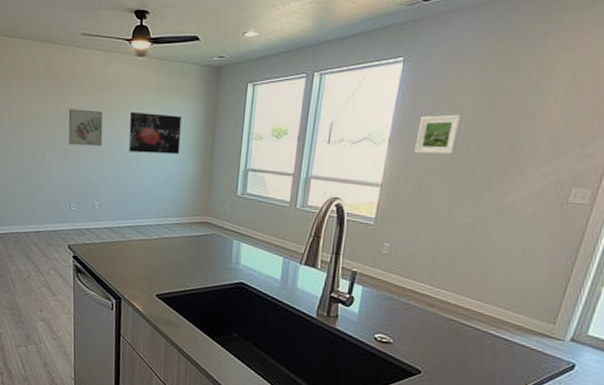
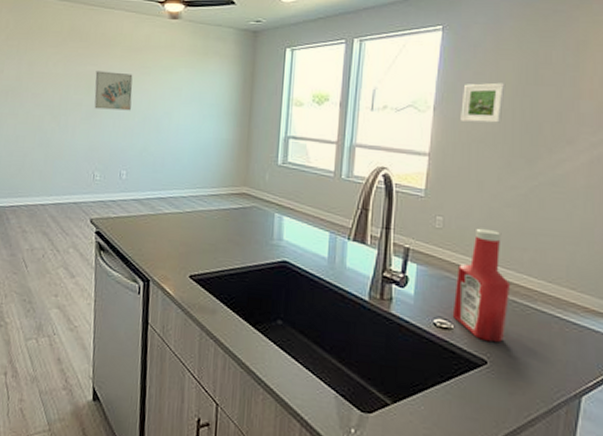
wall art: present [128,111,182,155] -> none [160,74,217,120]
ketchup bottle: none [392,253,450,355] -> present [452,228,511,342]

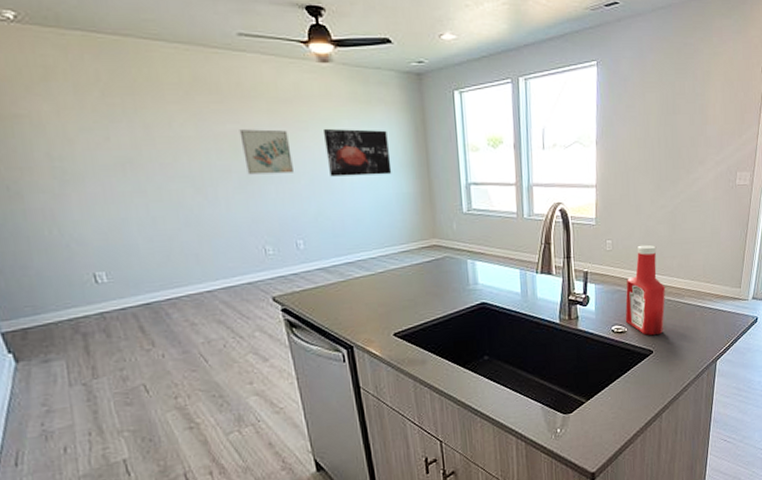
wall art: none [160,74,217,120] -> present [324,128,392,177]
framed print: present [460,82,506,123] -> none [618,114,652,152]

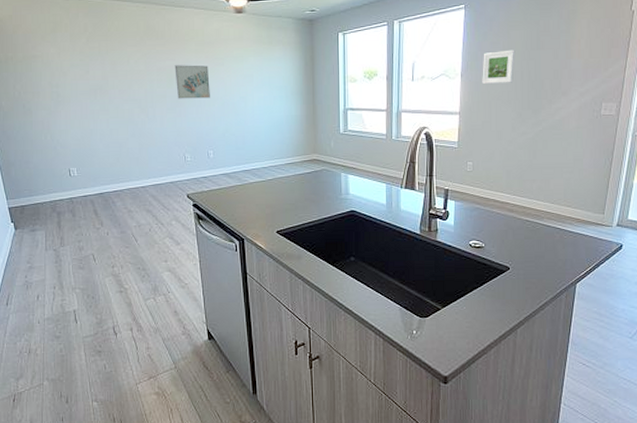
wall art: present [324,128,392,177] -> none [235,64,284,101]
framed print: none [618,114,652,152] -> present [482,49,515,84]
ketchup bottle: present [625,244,666,335] -> none [483,167,525,252]

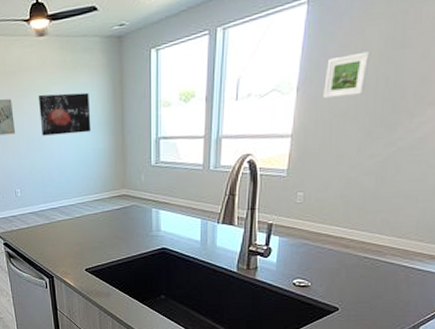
wall art: none [235,64,284,101] -> present [39,92,91,136]

